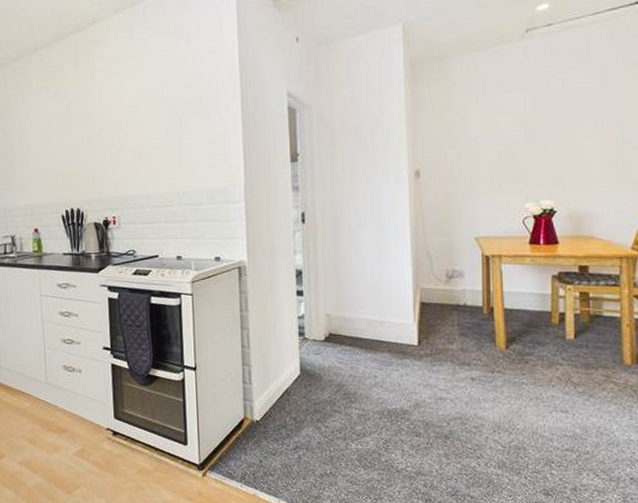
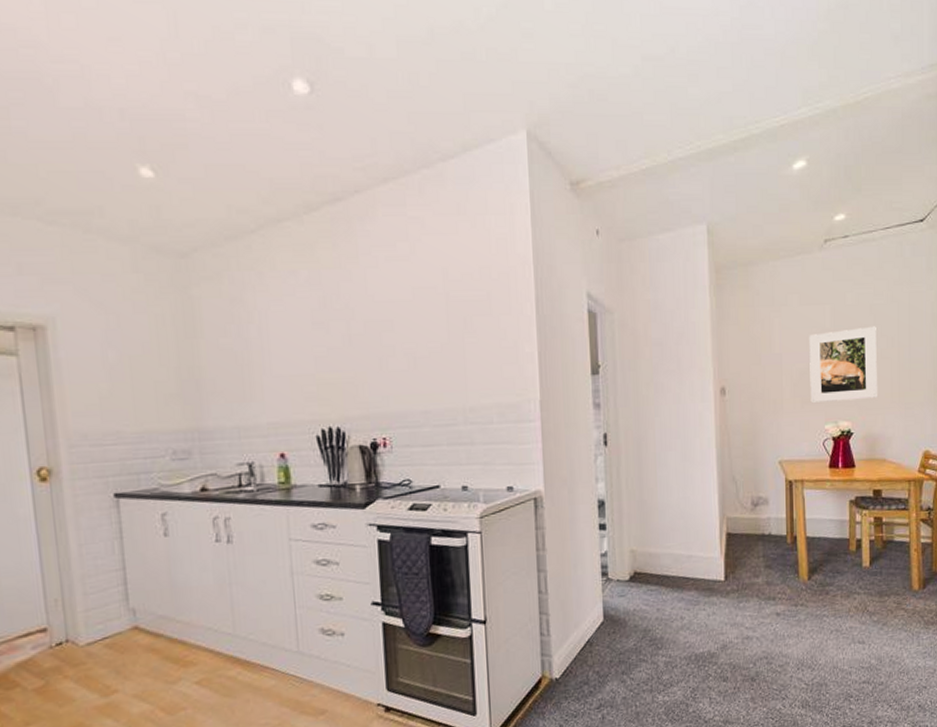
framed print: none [508,108,586,183] -> present [809,326,879,403]

